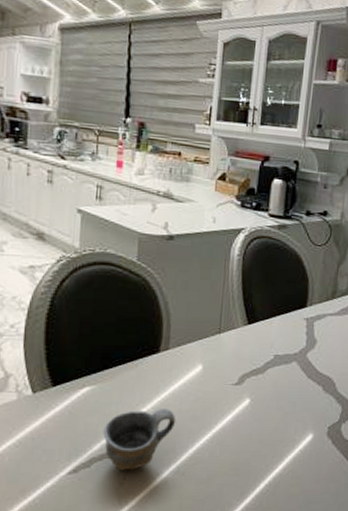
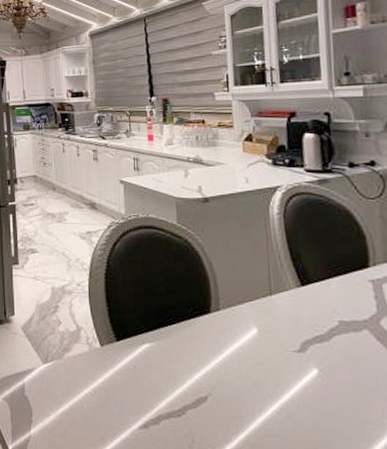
cup: present [103,408,176,471] -> none [167,370,238,434]

